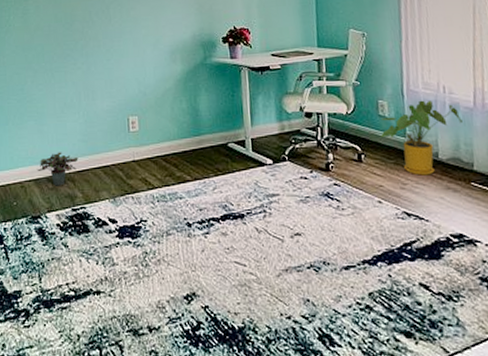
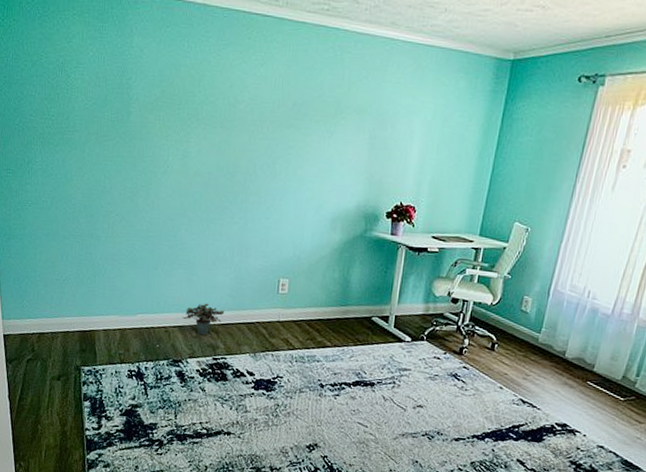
house plant: present [381,100,463,176] -> none [518,301,597,371]

